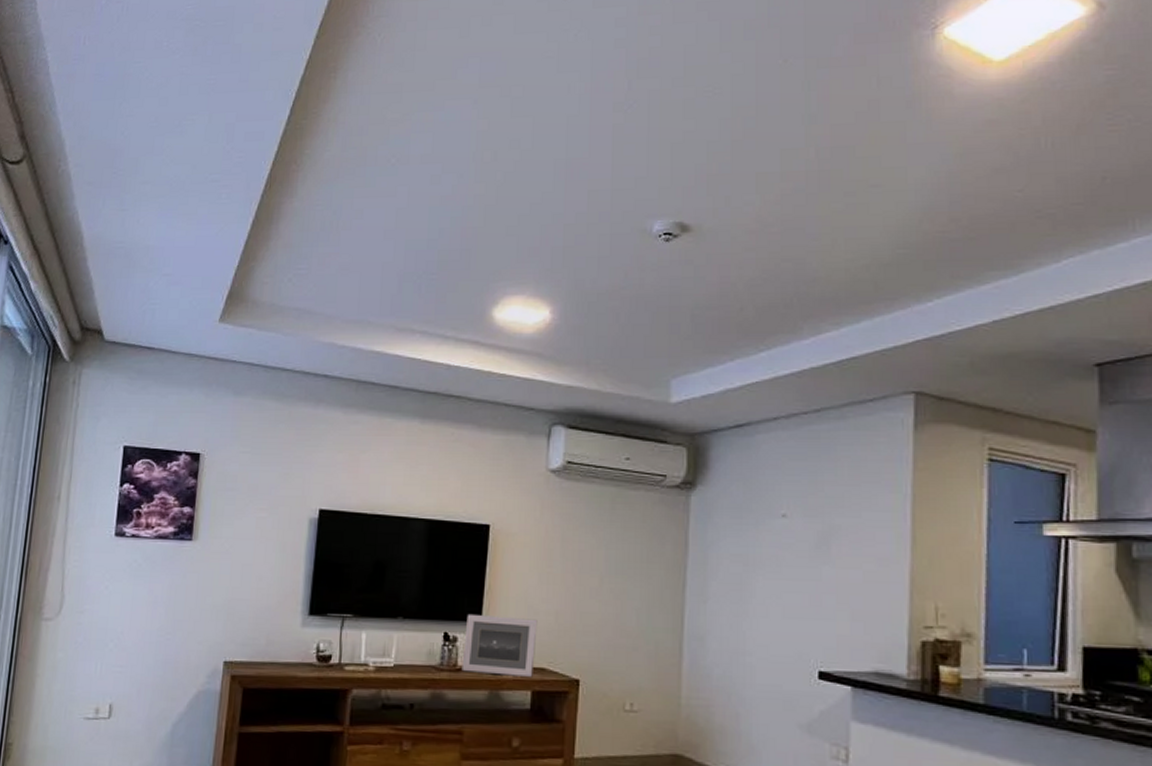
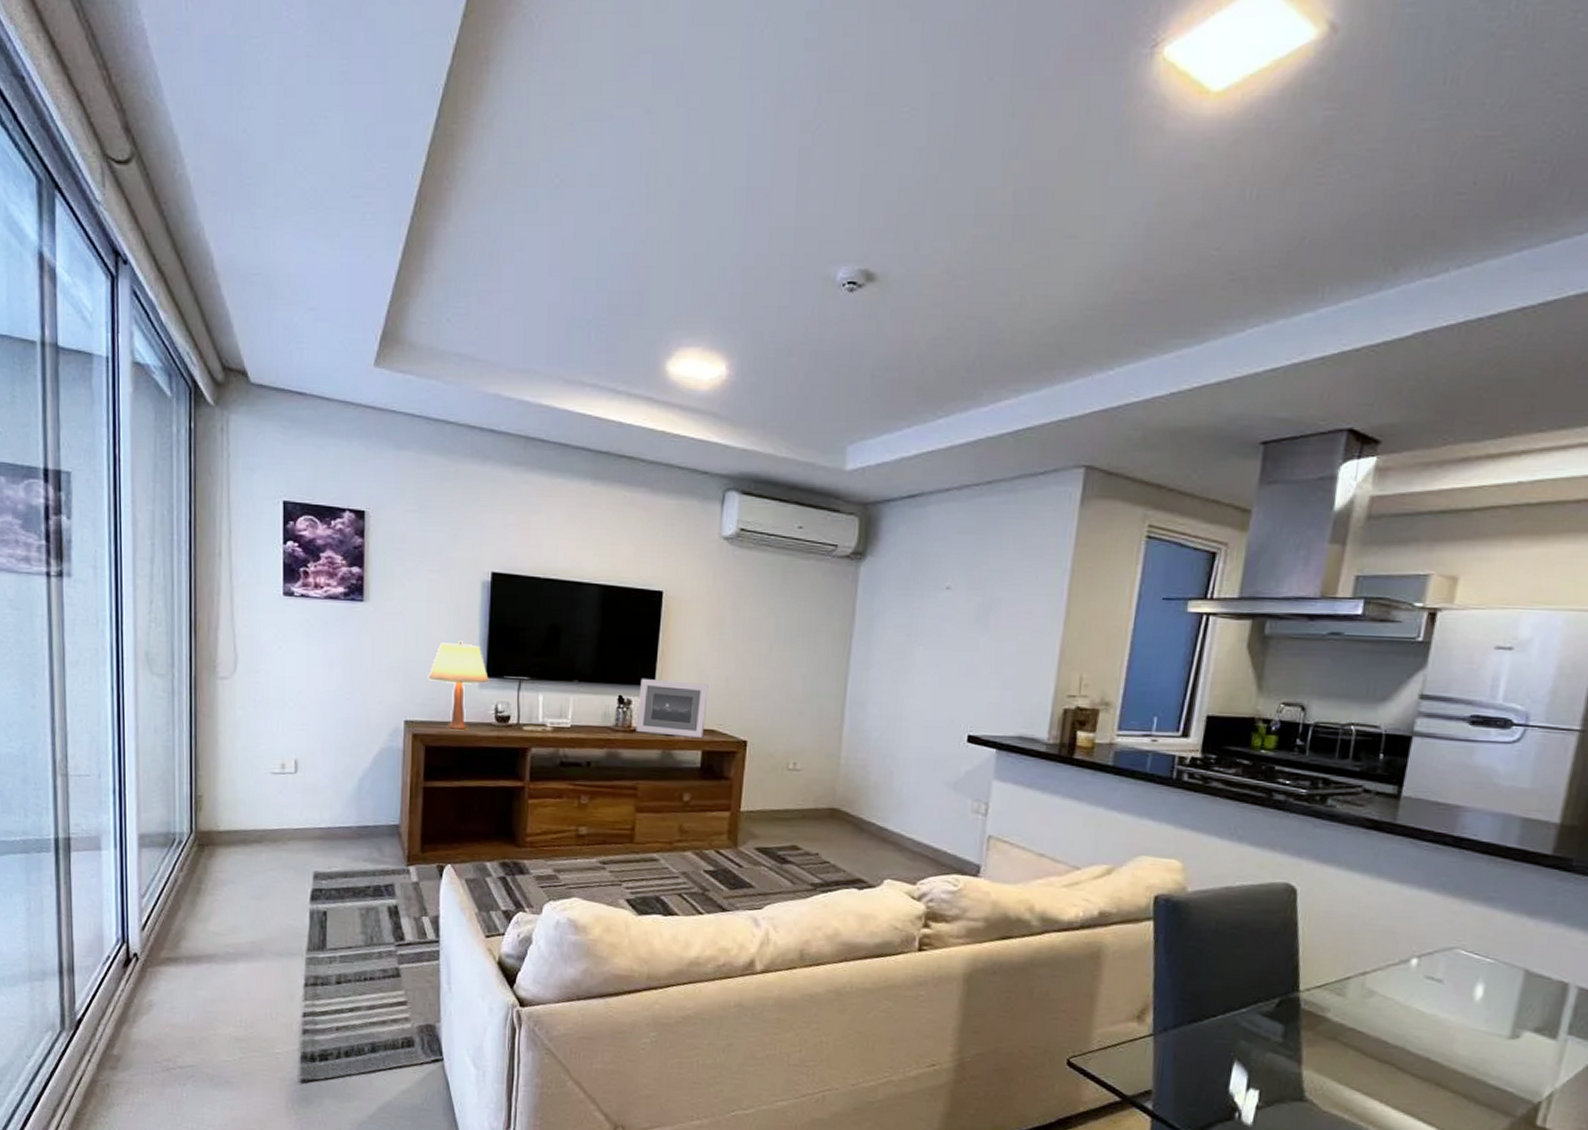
table lamp: none [251,578,312,671] -> present [429,641,489,730]

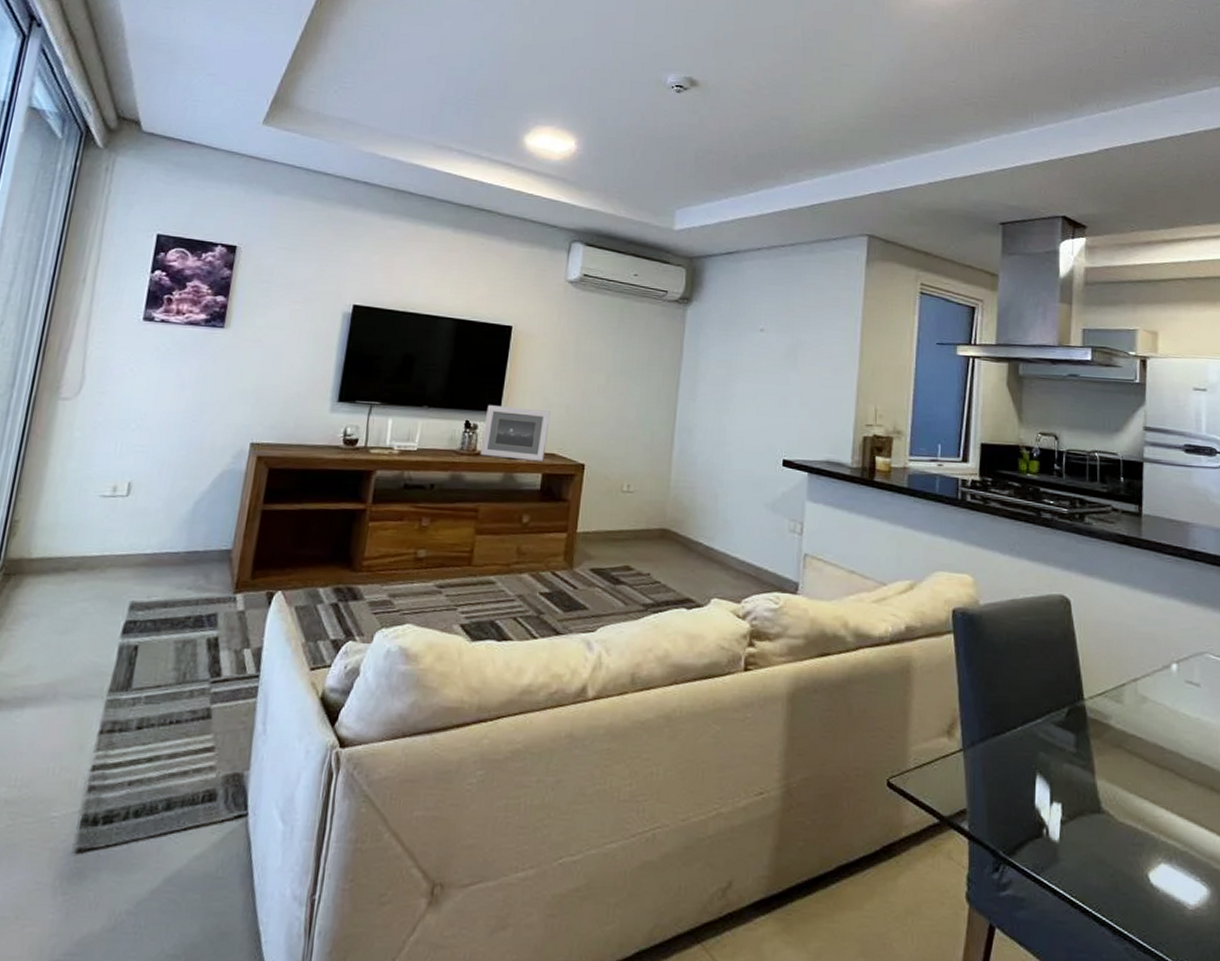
table lamp: present [429,641,489,730] -> none [281,367,341,452]

